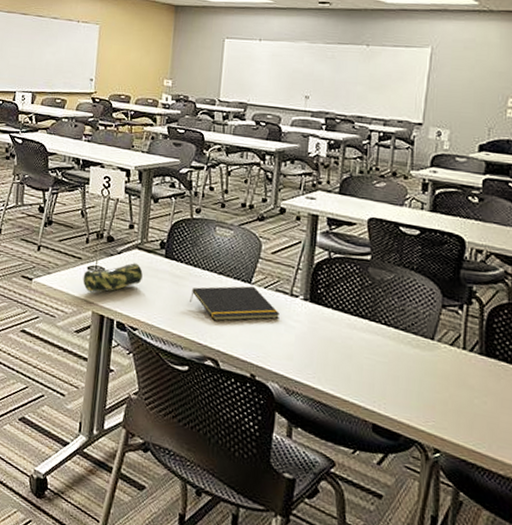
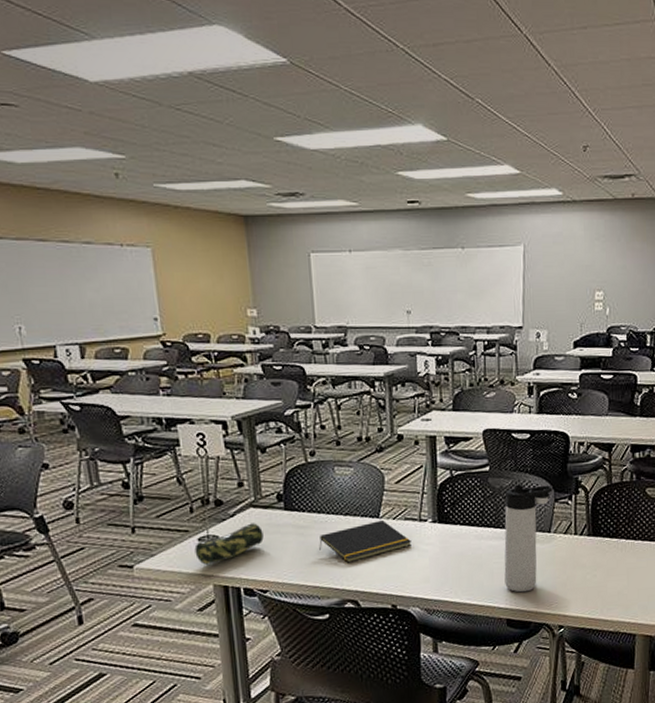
thermos bottle: none [375,280,441,400] -> present [504,484,553,593]

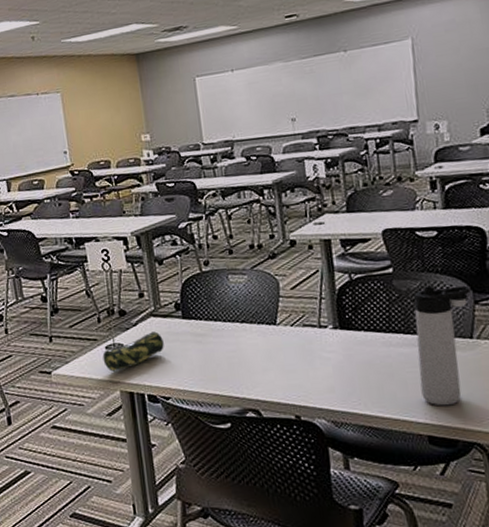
notepad: present [319,519,412,563] -> none [217,326,312,371]

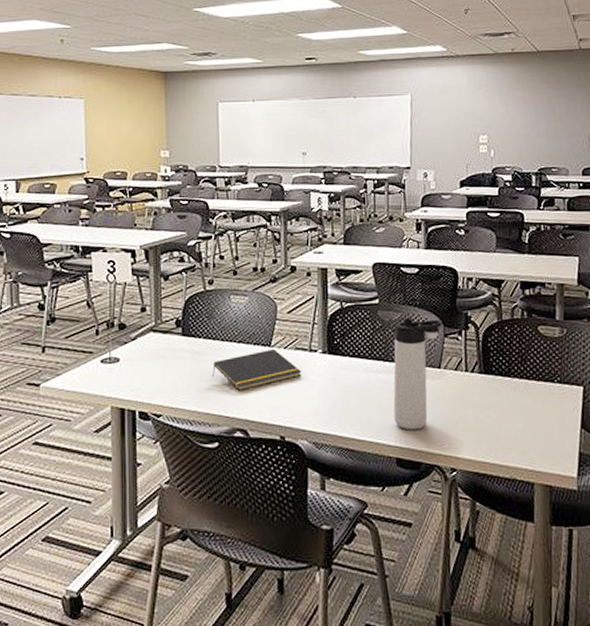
pencil case: present [102,331,164,372] -> none [97,347,161,386]
notepad: none [217,326,312,371] -> present [212,348,301,391]

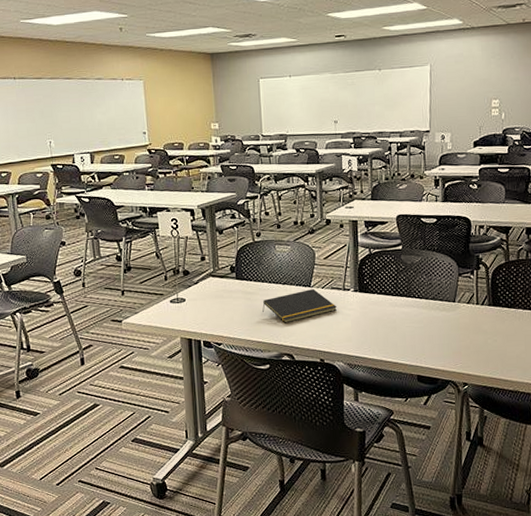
thermos bottle: present [393,318,442,430] -> none [415,260,457,353]

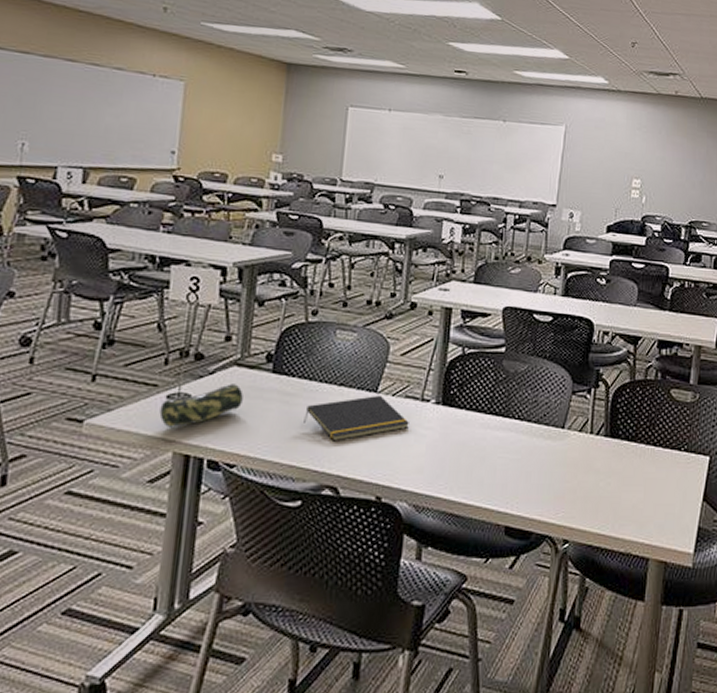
pencil case: none [167,289,220,321] -> present [159,384,243,427]

